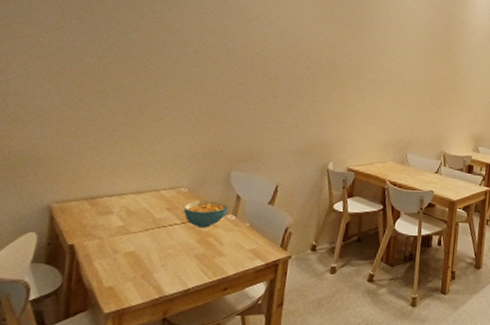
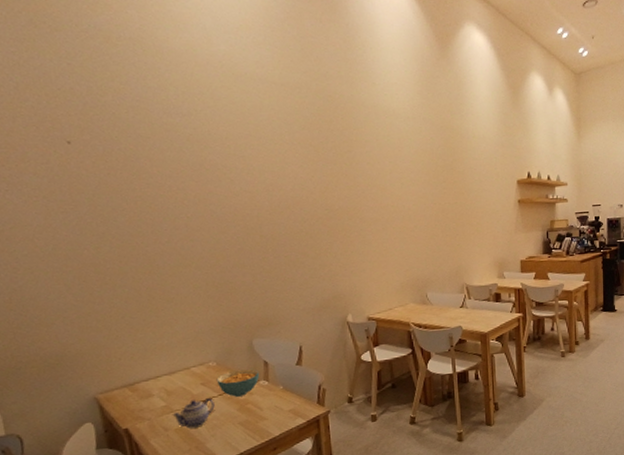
teapot: none [126,224,175,254] -> present [172,398,215,429]

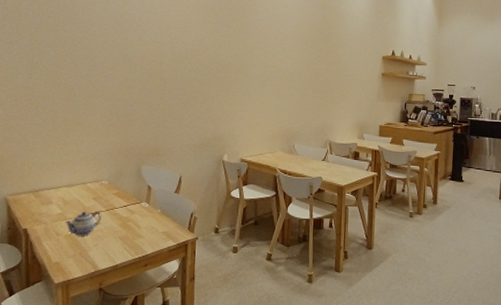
cereal bowl: present [216,369,260,397] -> none [106,190,143,214]

